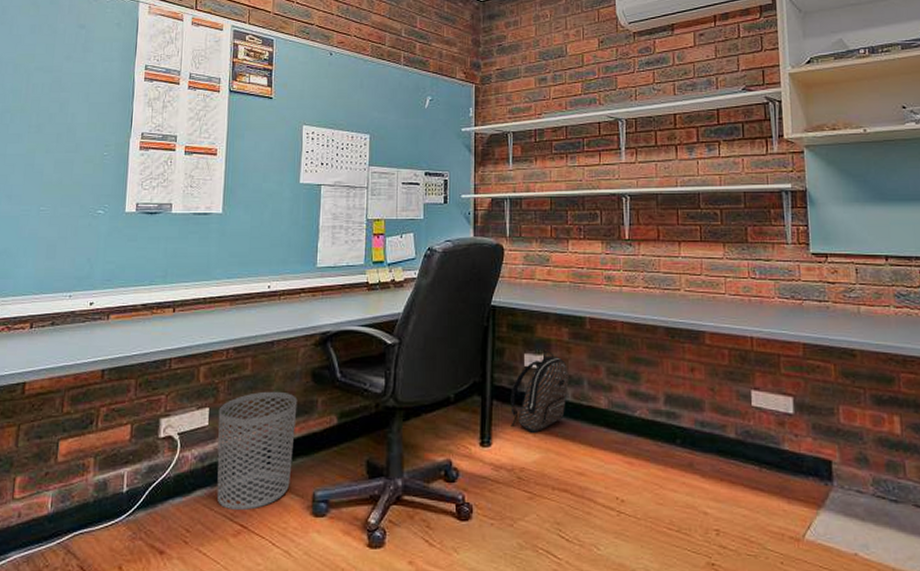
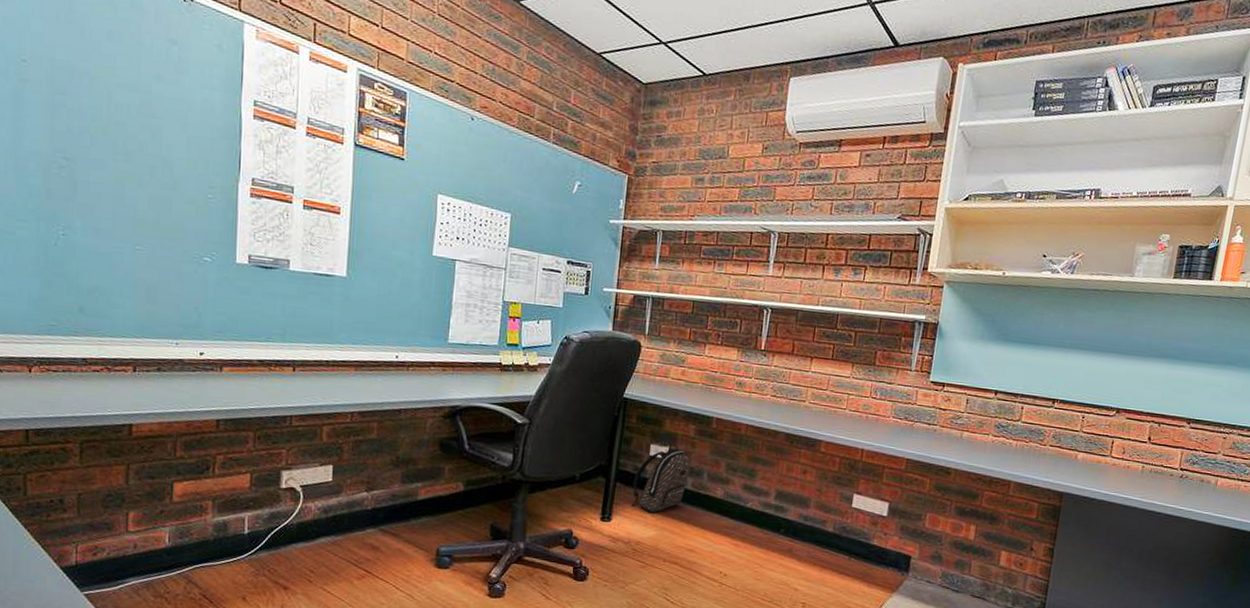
waste bin: present [217,391,298,510] -> none [341,455,424,558]

